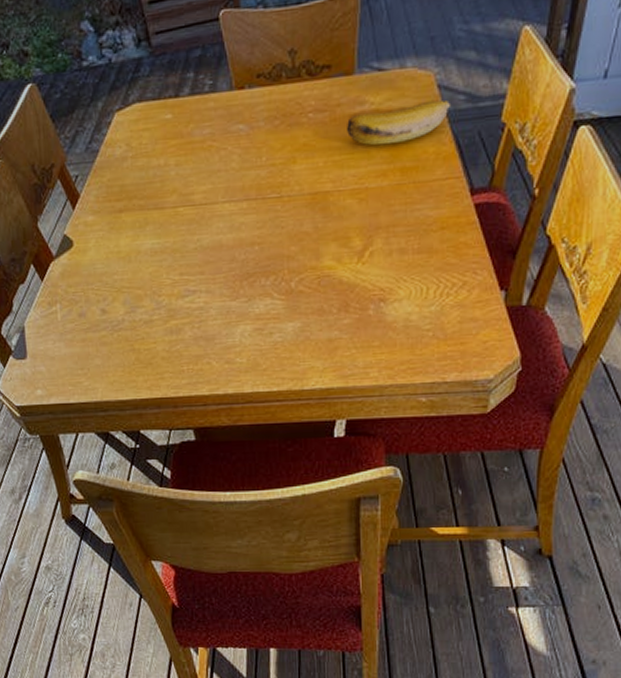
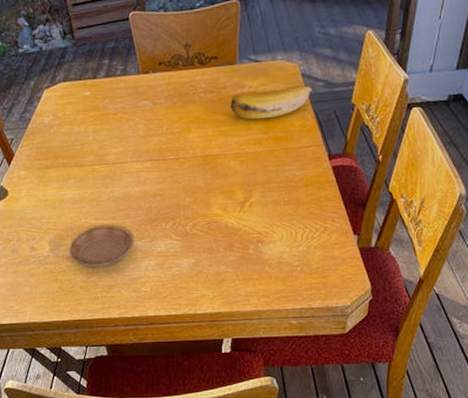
saucer: none [148,282,226,335] -> present [69,226,133,268]

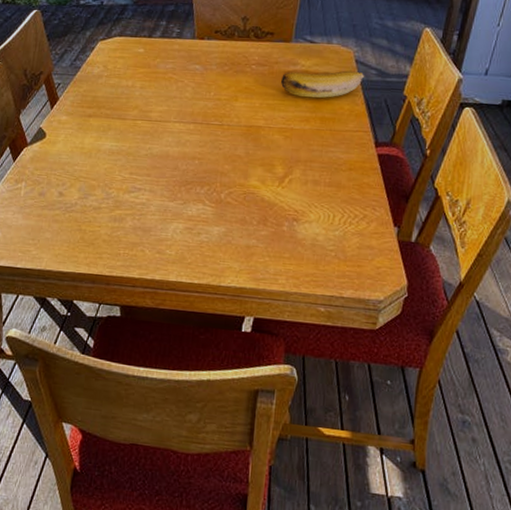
saucer: present [69,226,133,268] -> none [98,181,165,224]

